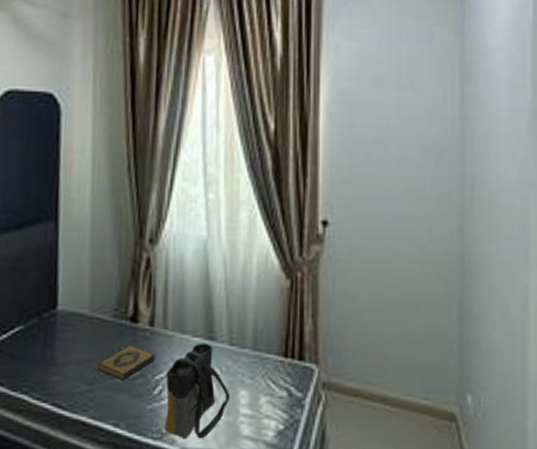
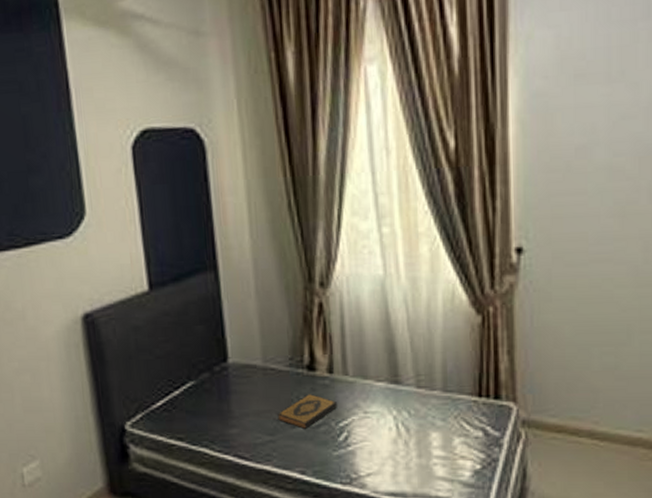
tote bag: present [164,343,231,440] -> none [350,387,421,483]

